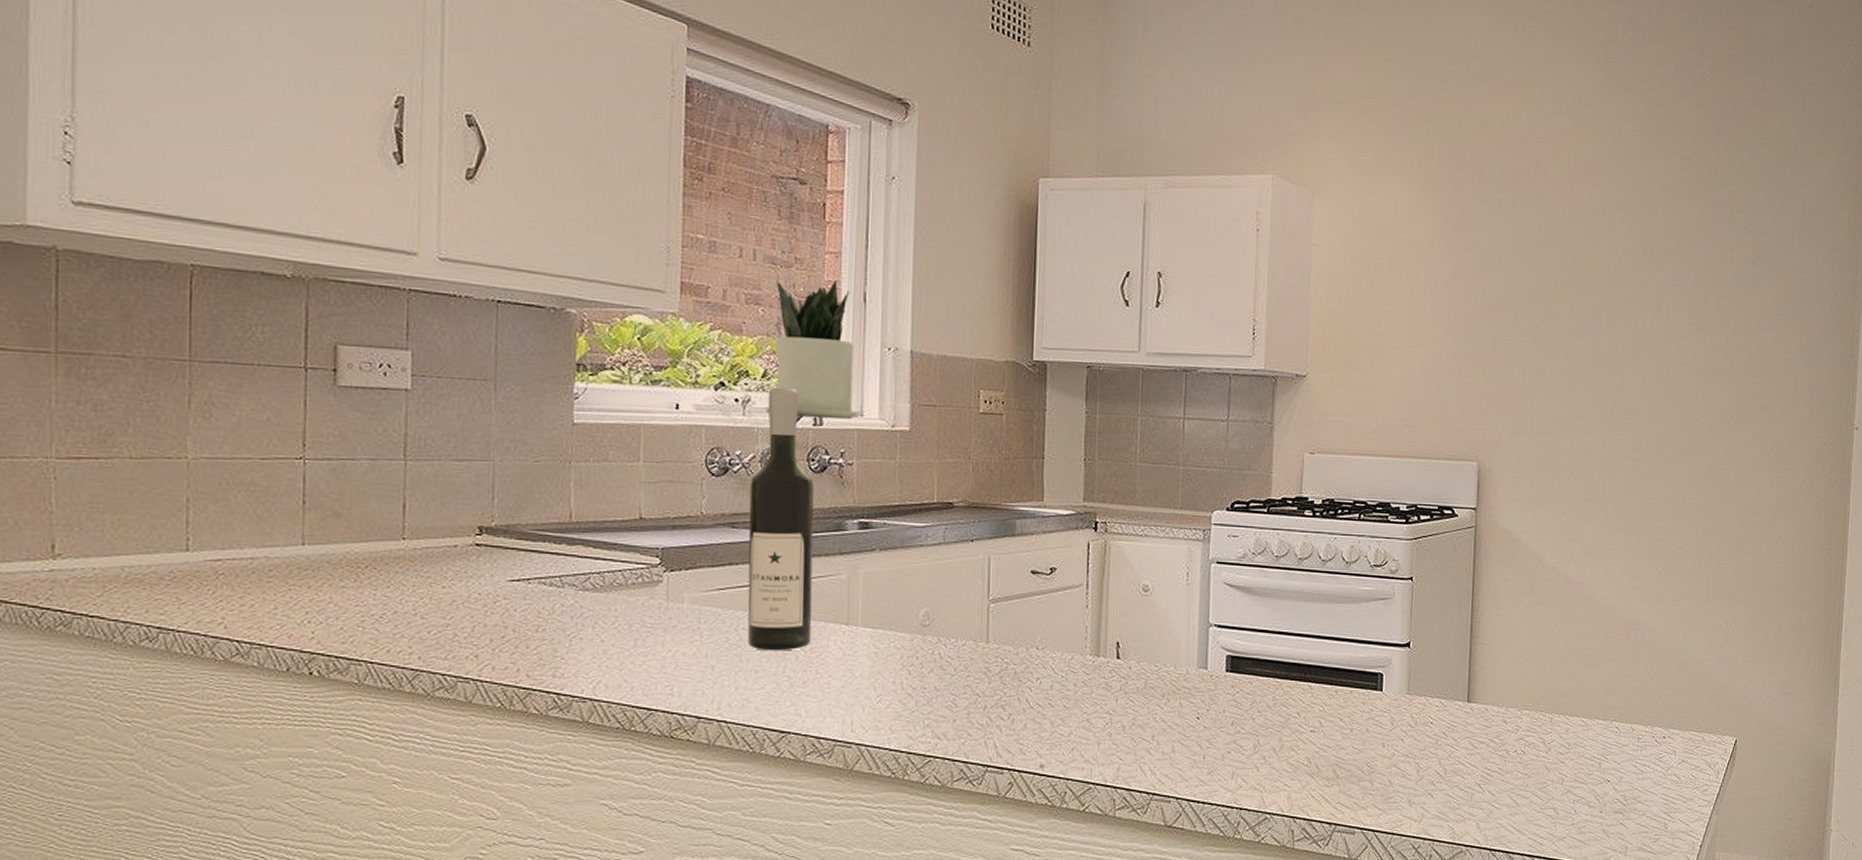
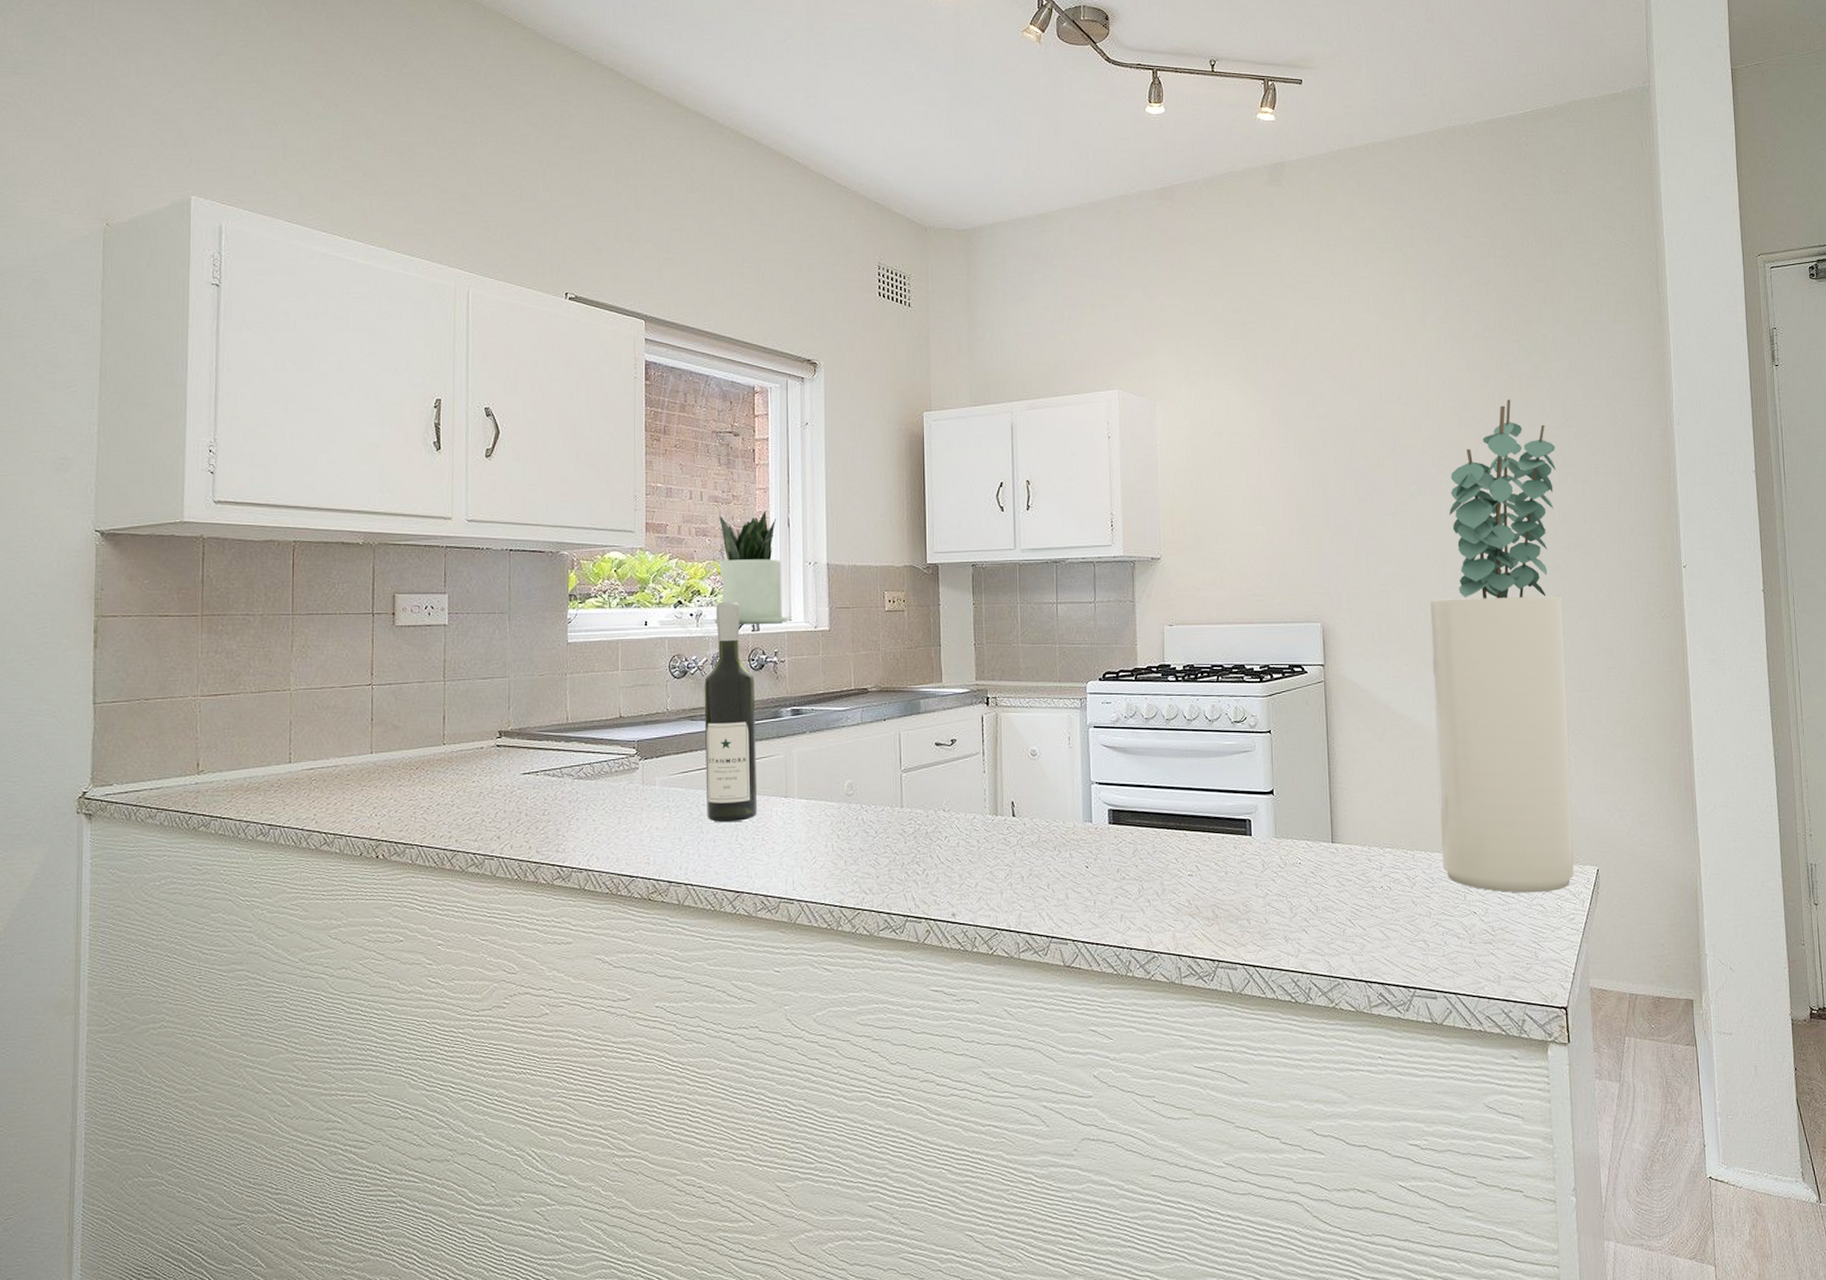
vase: none [1580,230,1742,762] -> present [1430,399,1574,893]

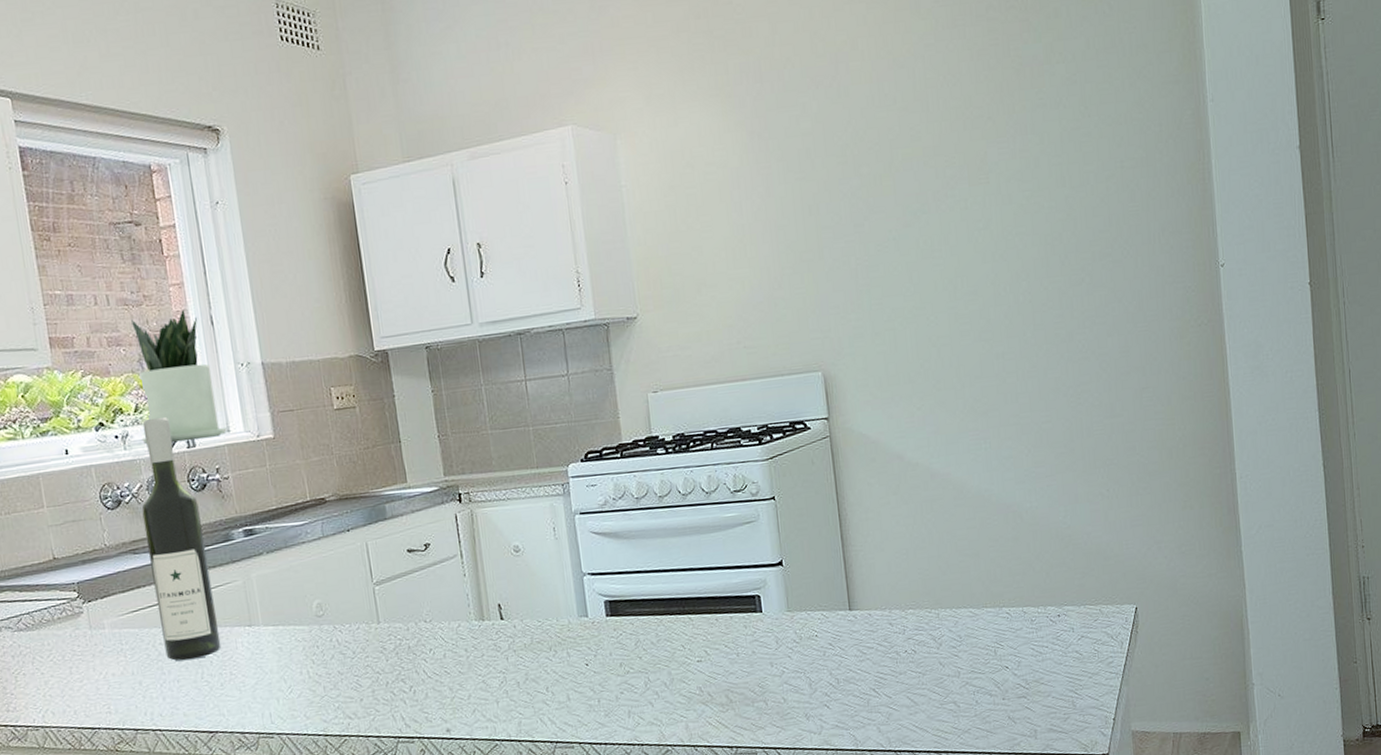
vase: present [1430,399,1574,893] -> none [941,91,1111,643]

